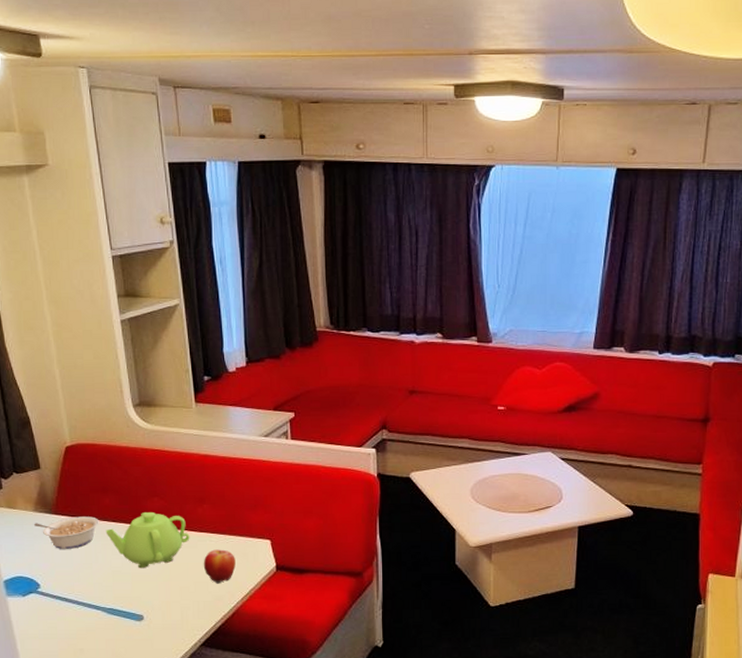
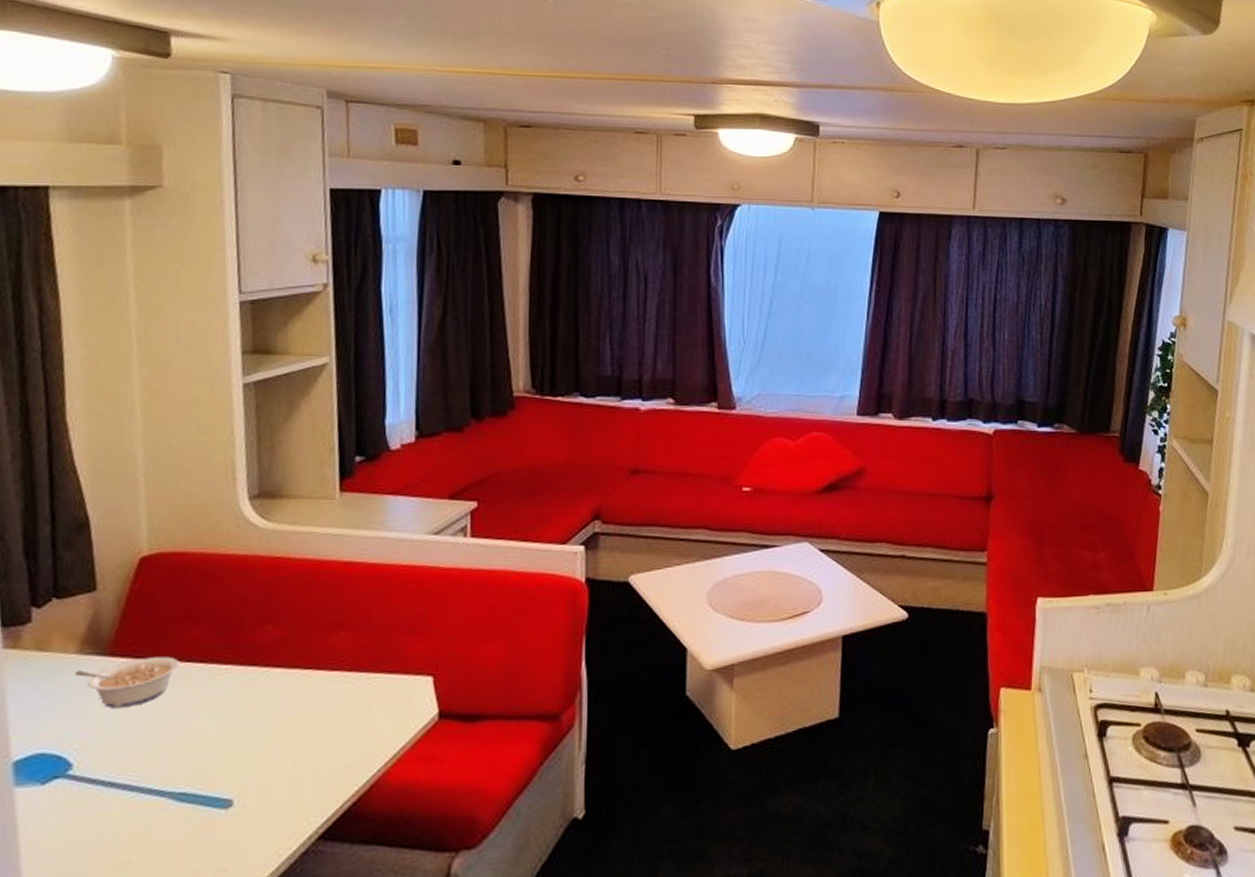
teapot: present [105,512,190,569] -> none [187,646,316,730]
apple: present [203,549,236,584] -> none [331,693,380,745]

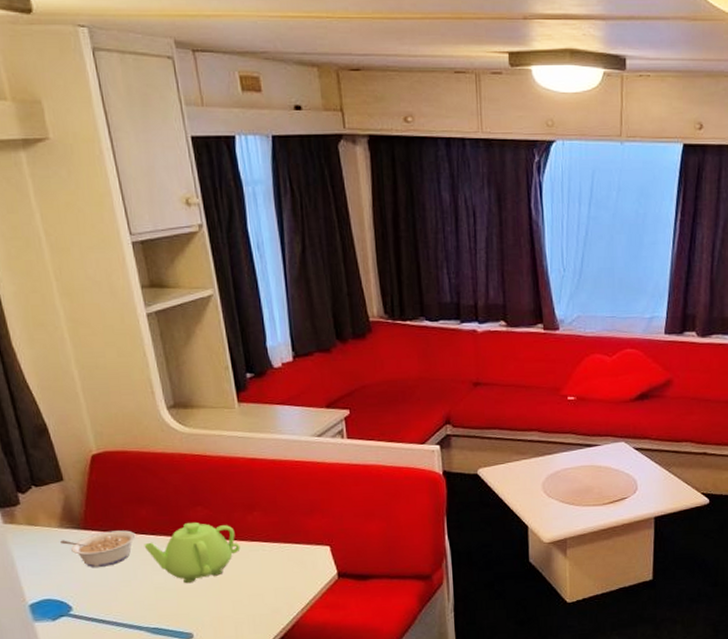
teapot: none [187,646,316,730] -> present [144,523,241,584]

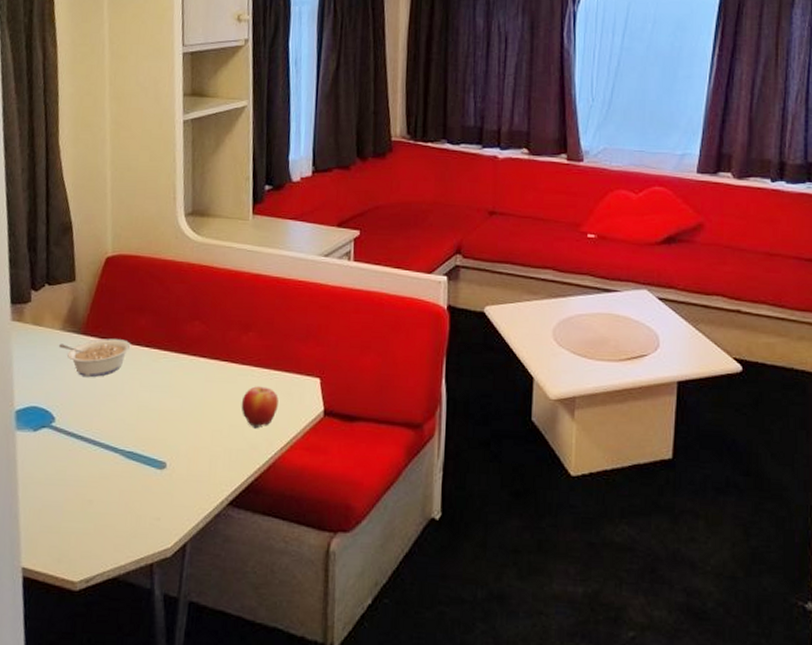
teapot: present [144,523,241,584] -> none [136,338,230,405]
apple: none [256,558,293,595] -> present [241,386,279,429]

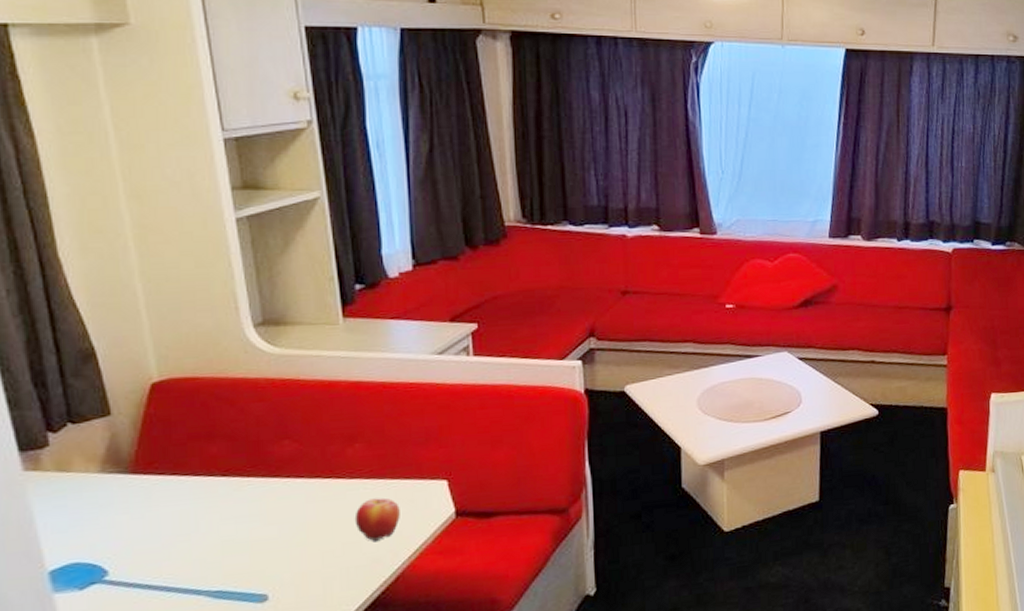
legume: present [58,338,131,377] -> none [98,472,202,520]

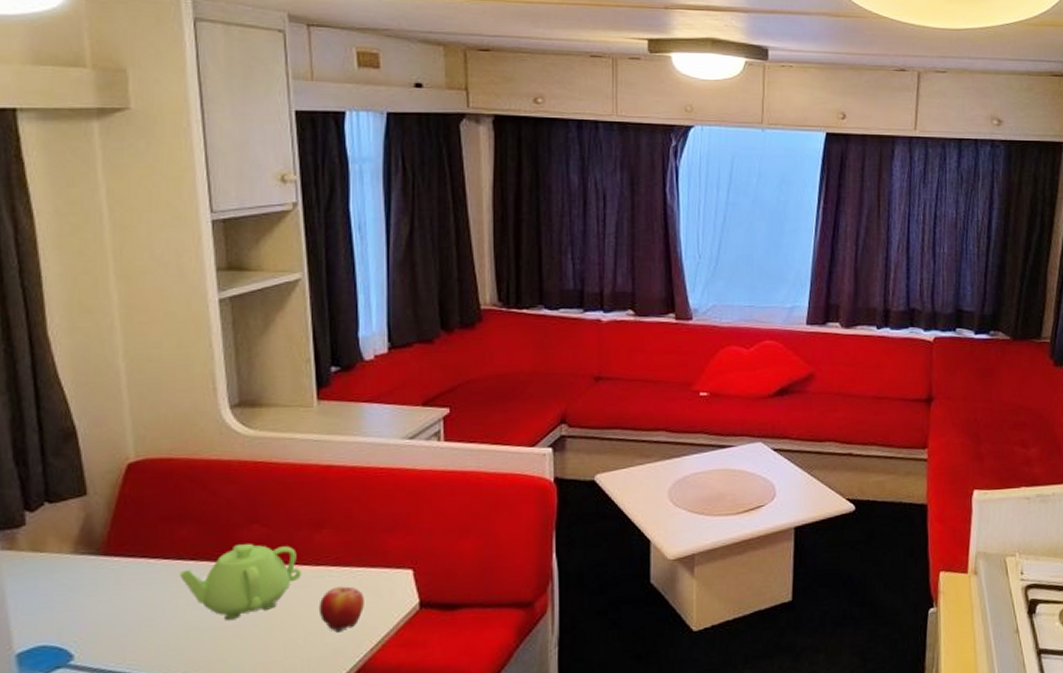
teapot: none [211,459,336,534] -> present [179,544,302,621]

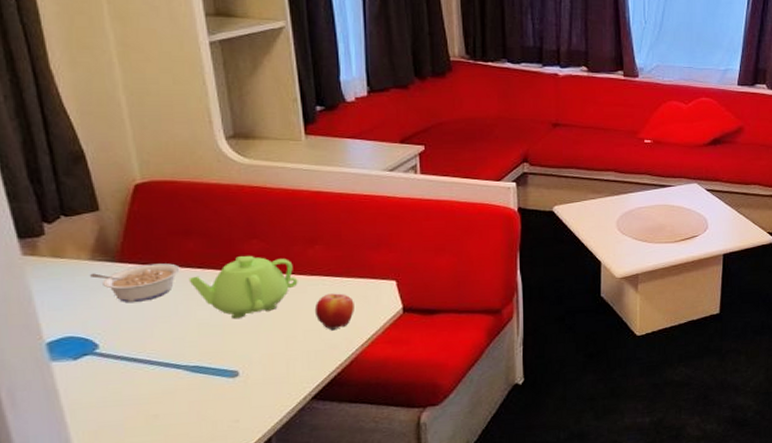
legume: none [69,555,170,603] -> present [89,263,180,302]

